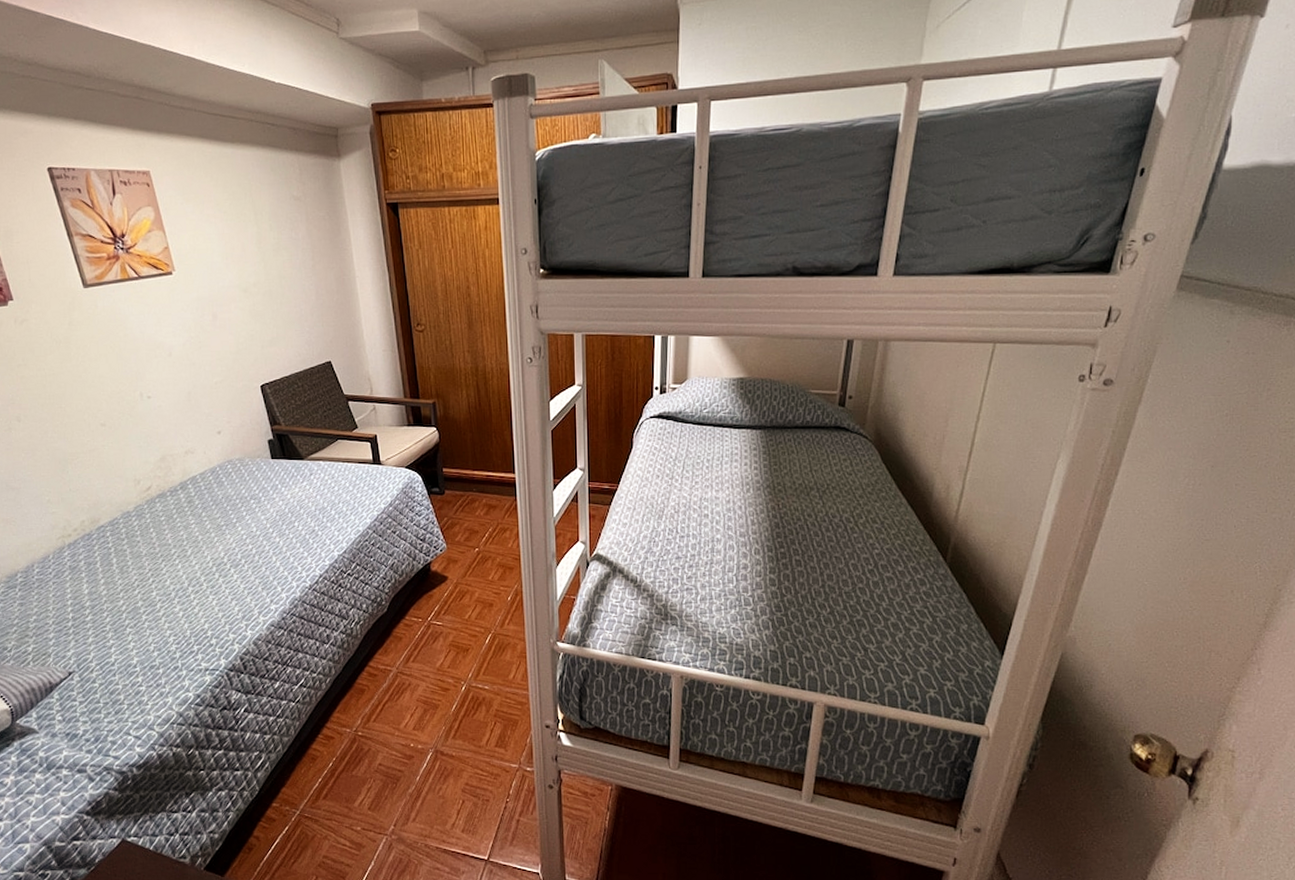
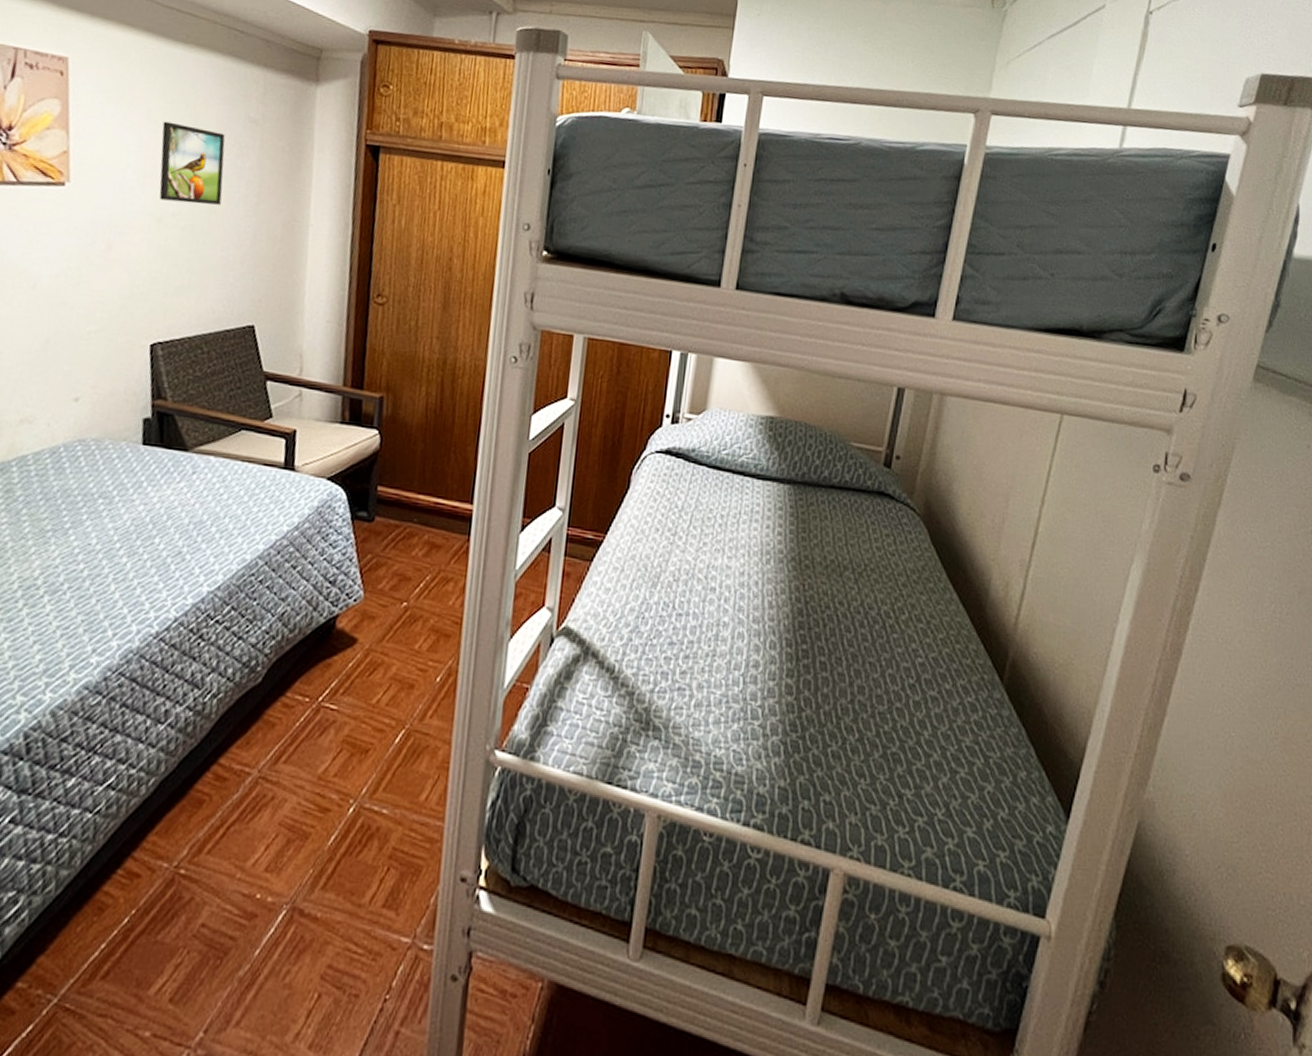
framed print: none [231,210,287,274] -> present [159,121,225,205]

